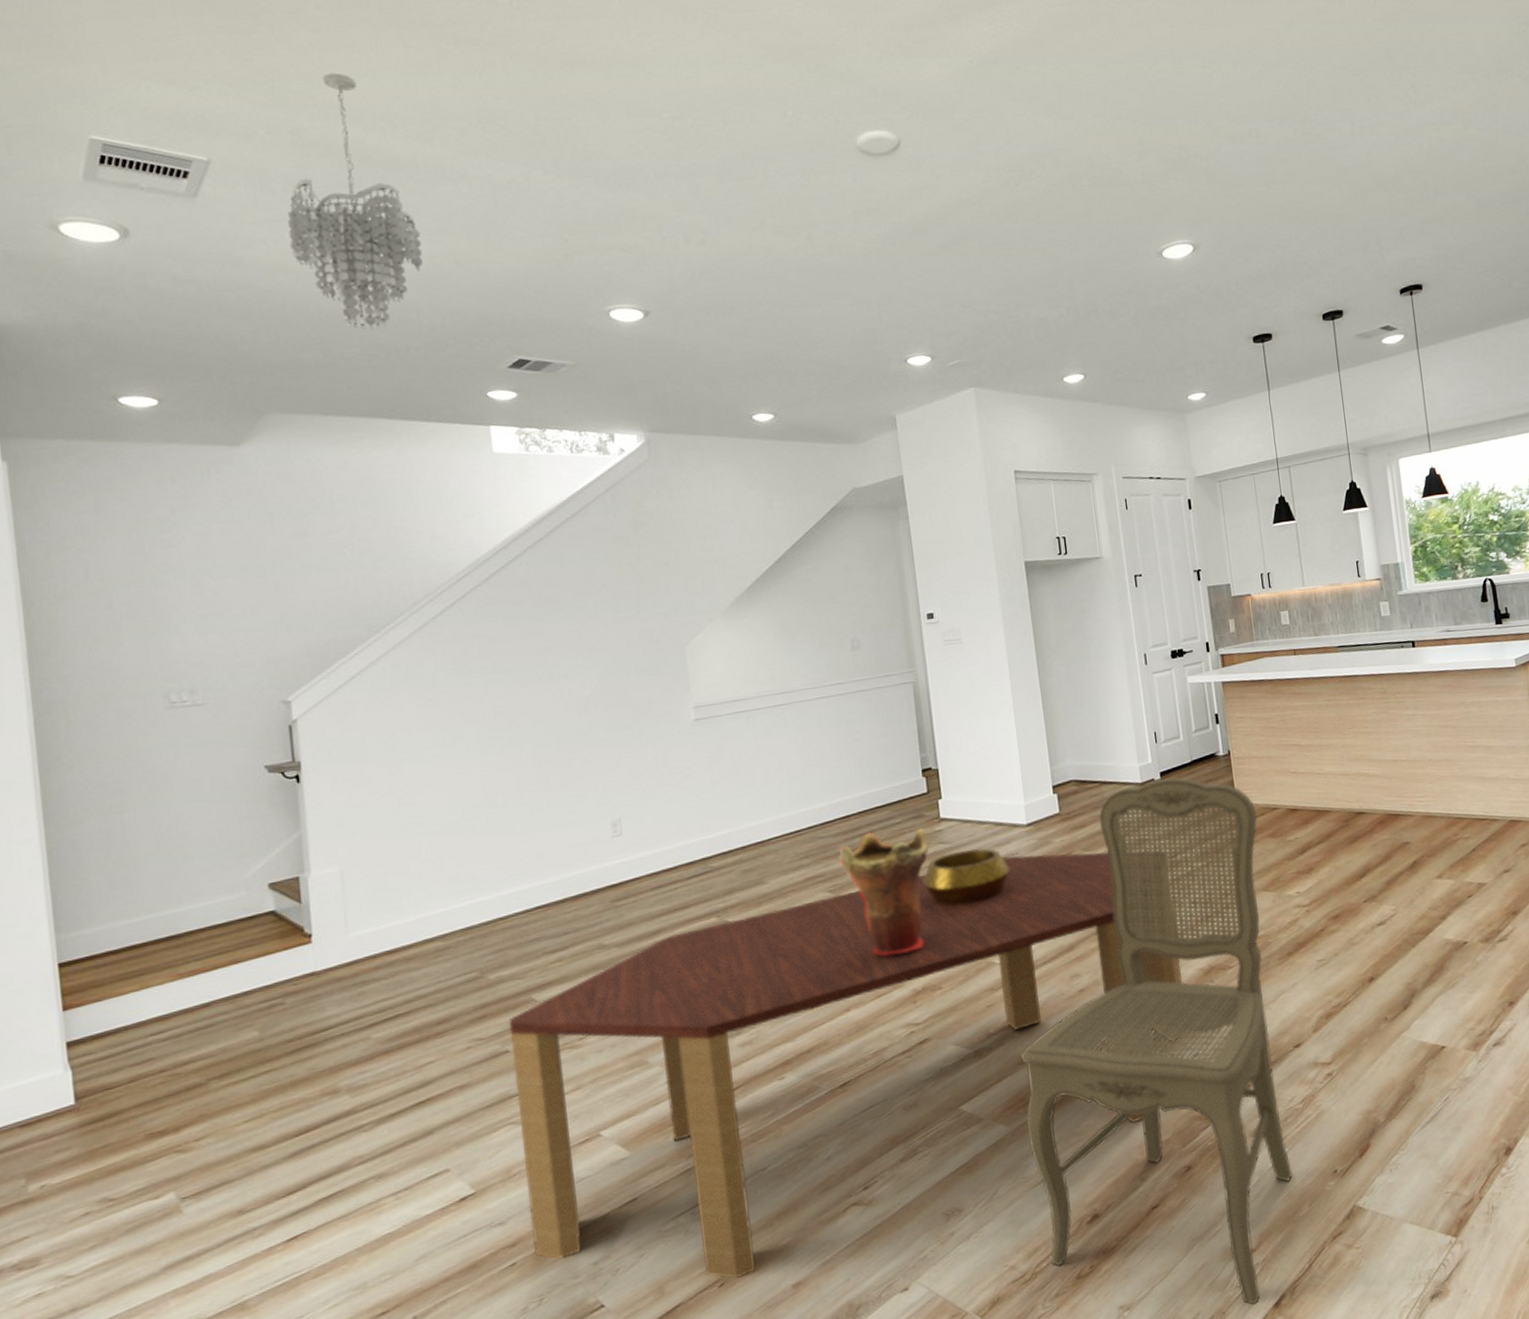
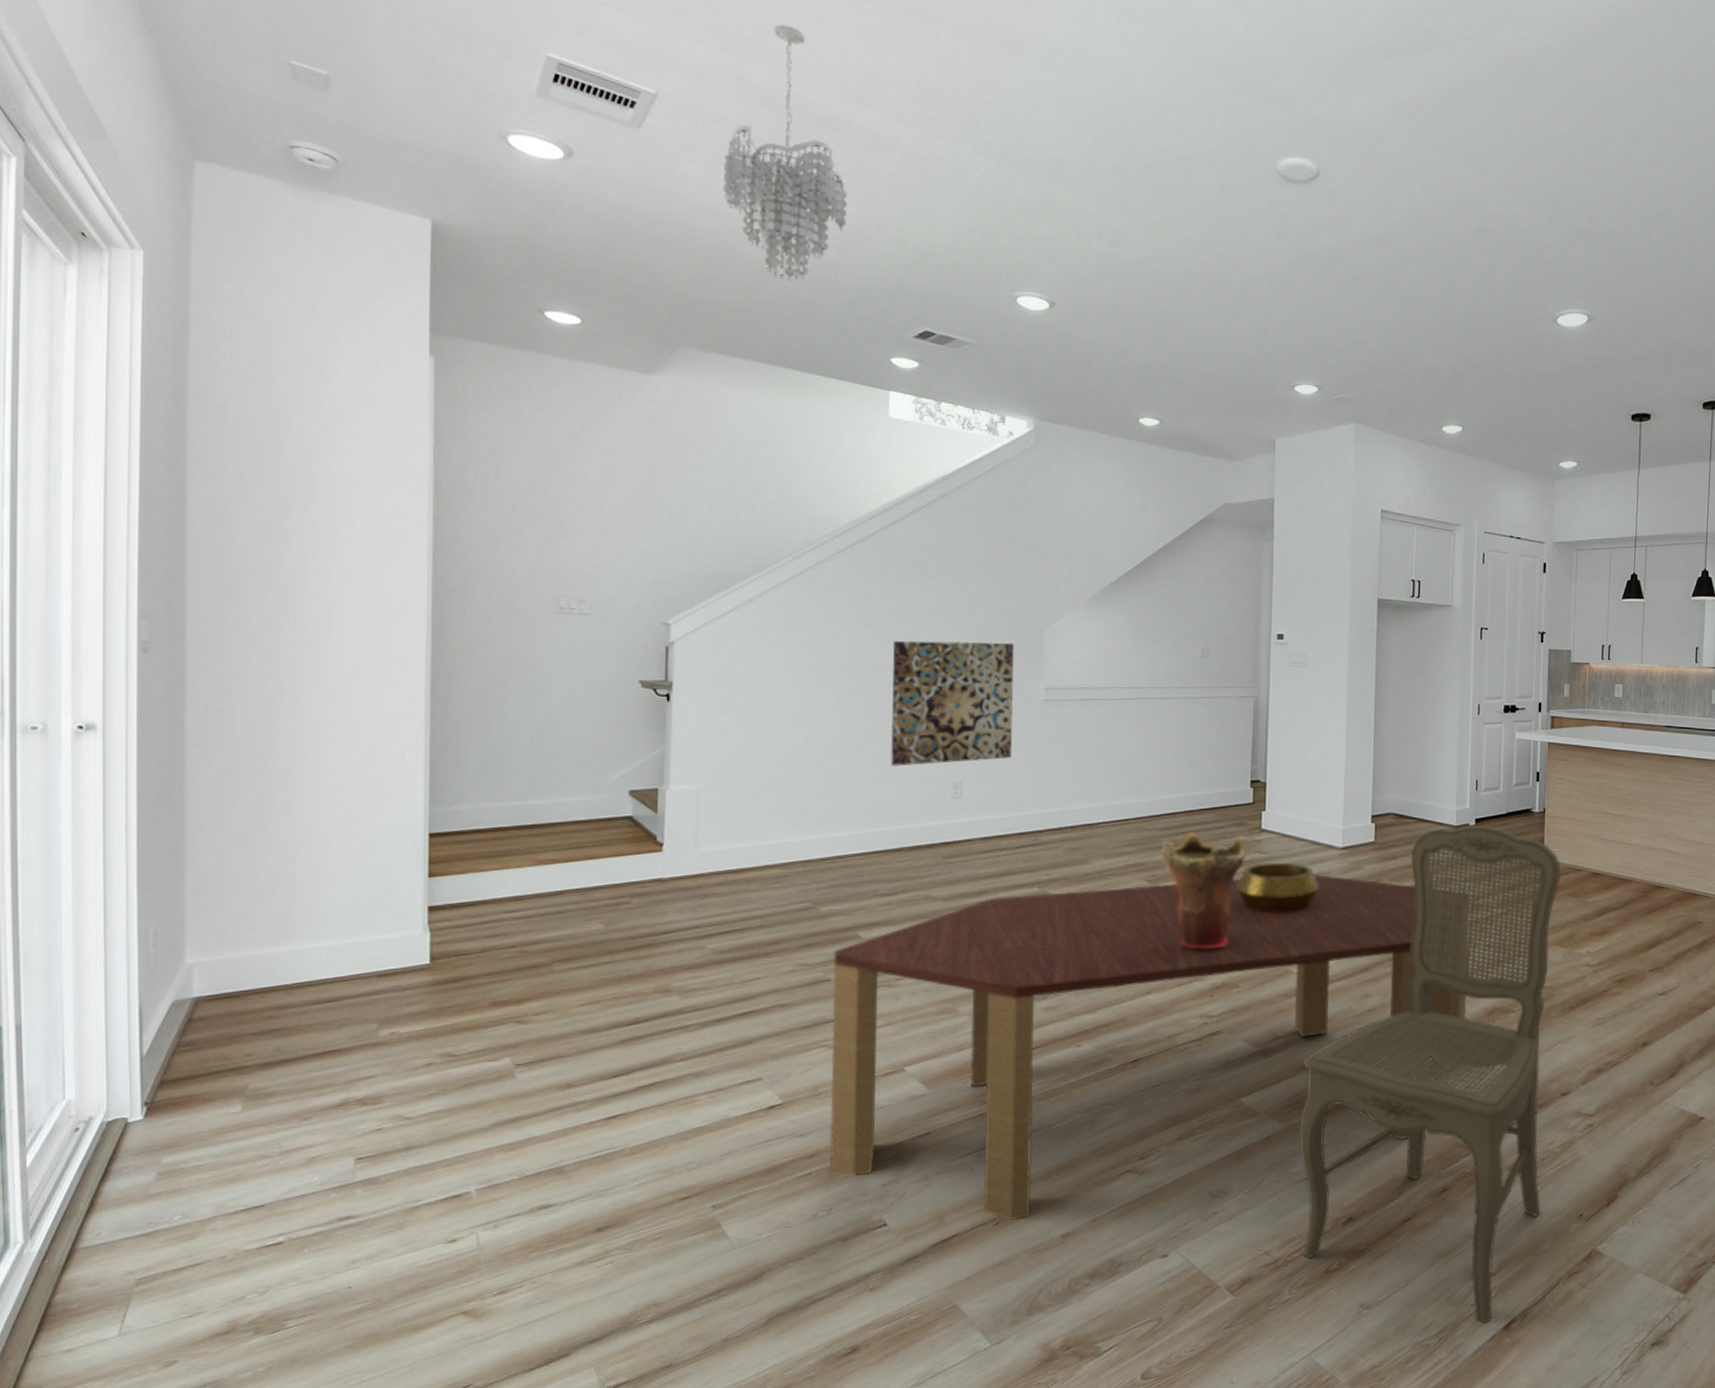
wall art: none [529,665,670,814] -> present [890,640,1015,766]

